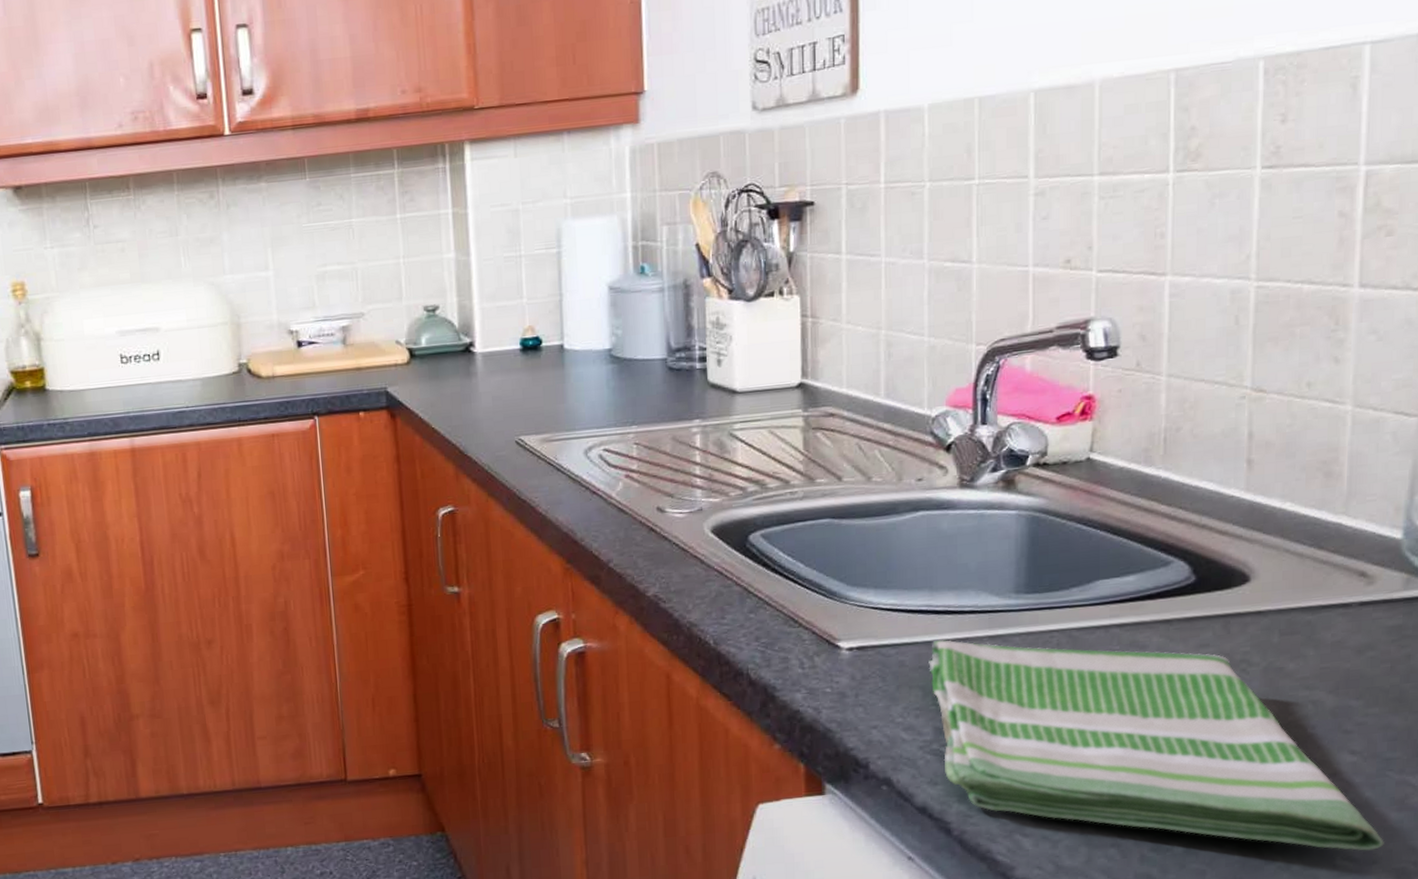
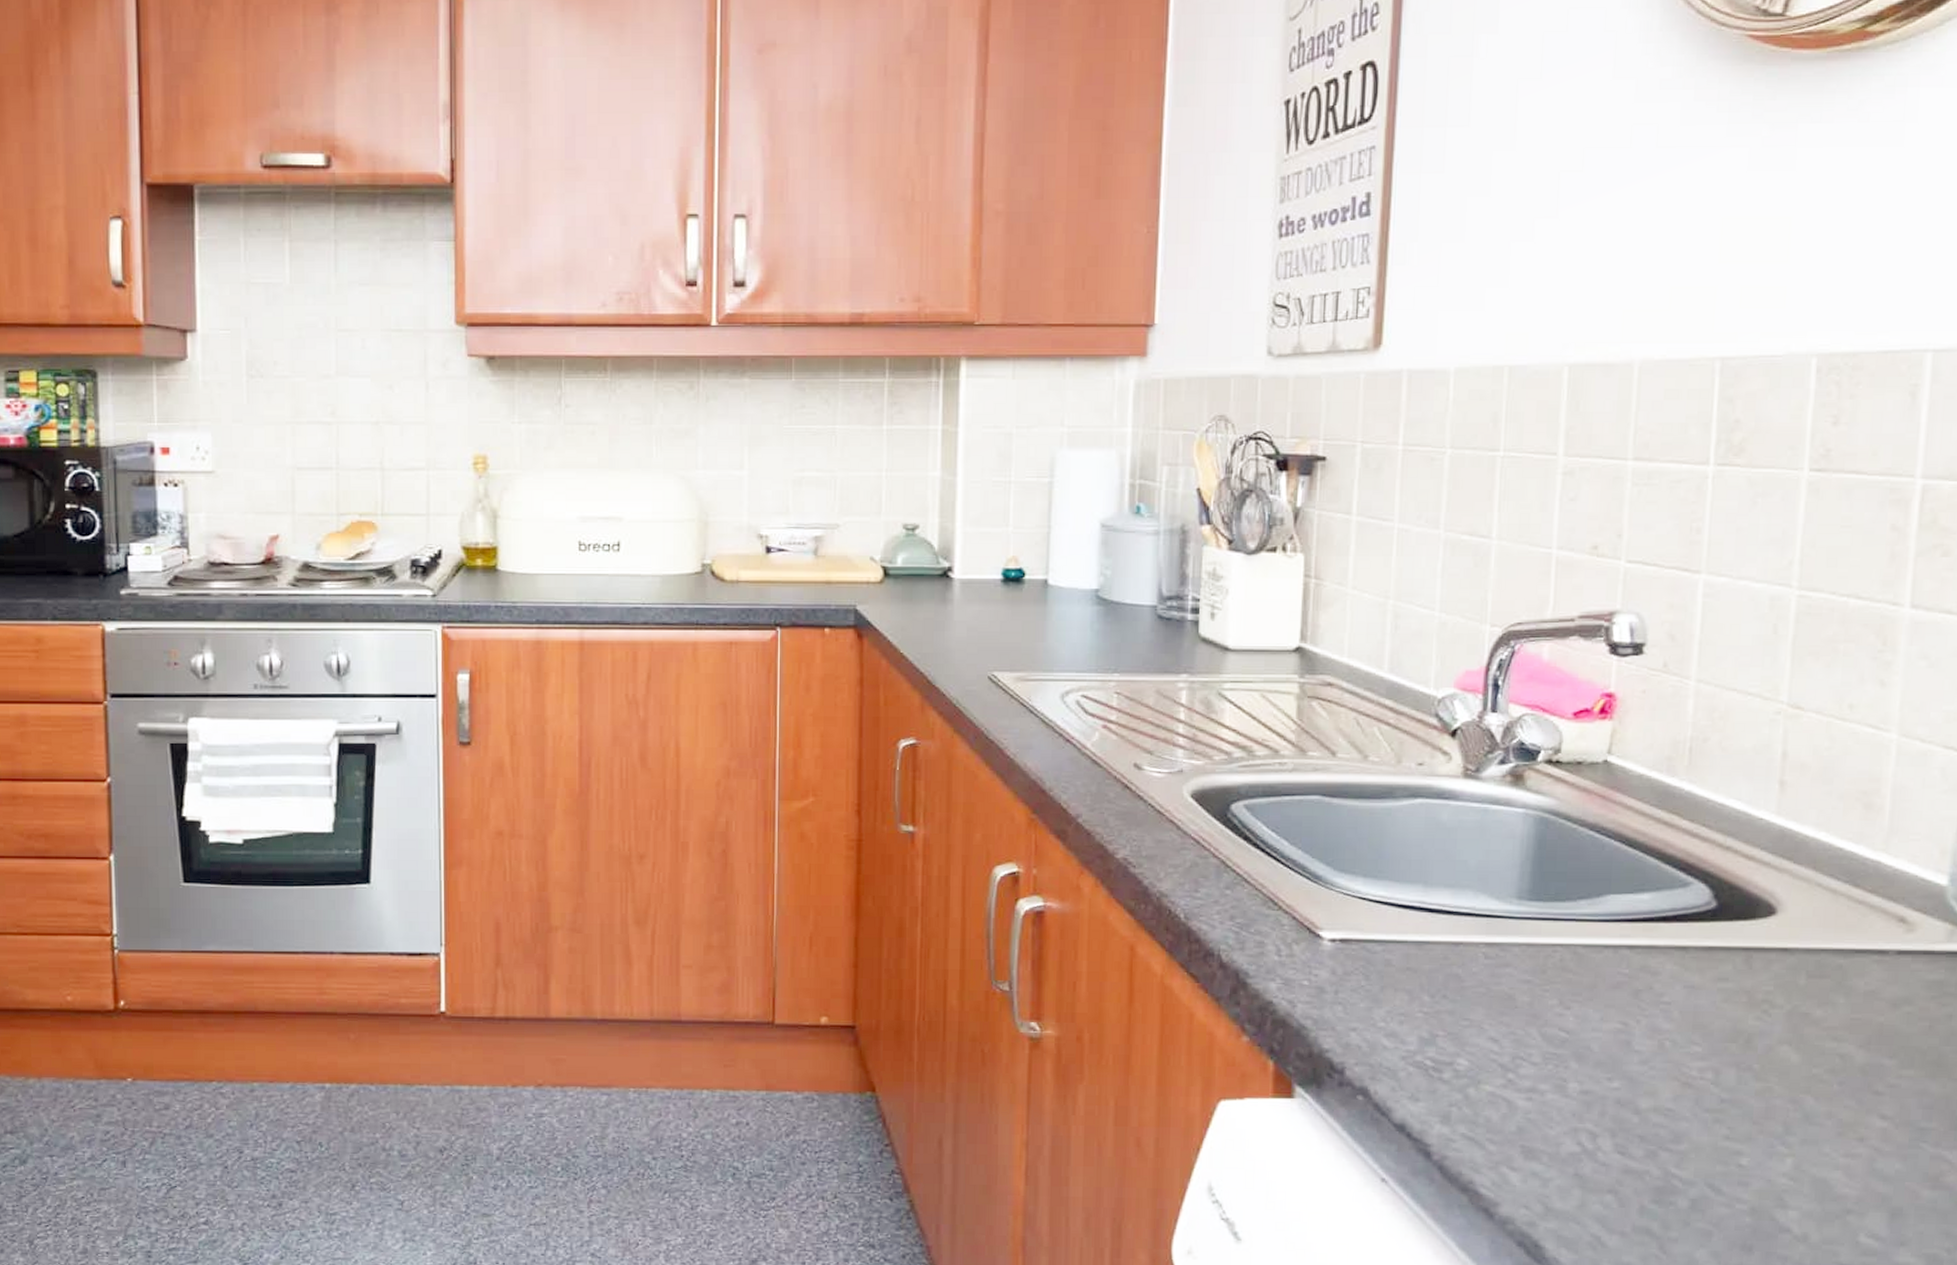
dish towel: present [928,640,1384,851] -> none [1417,942,1915,1230]

